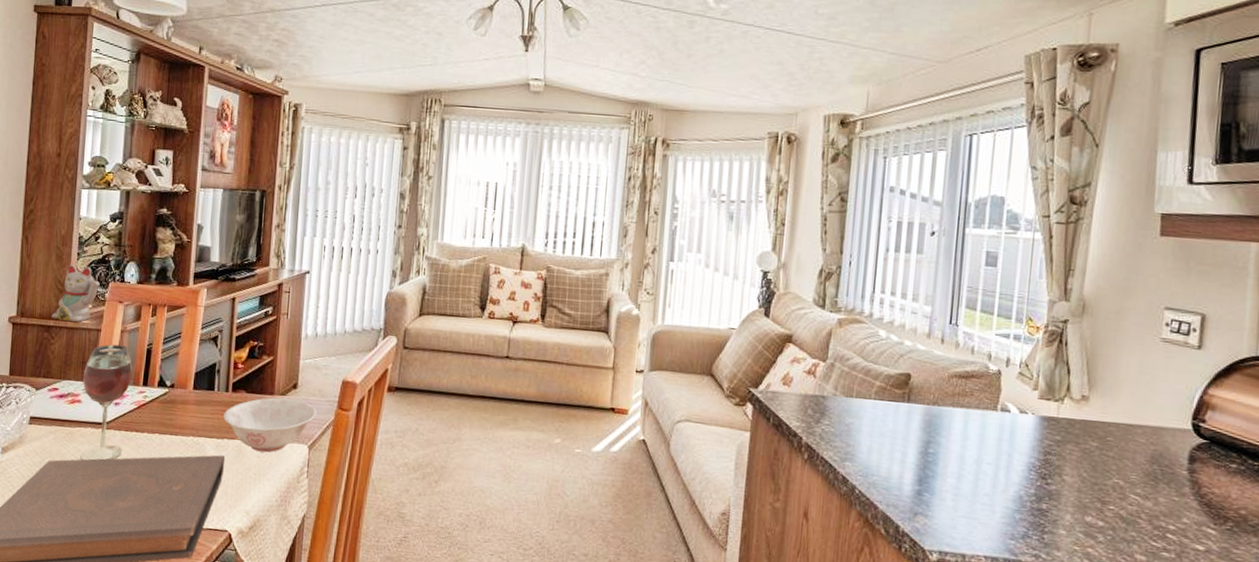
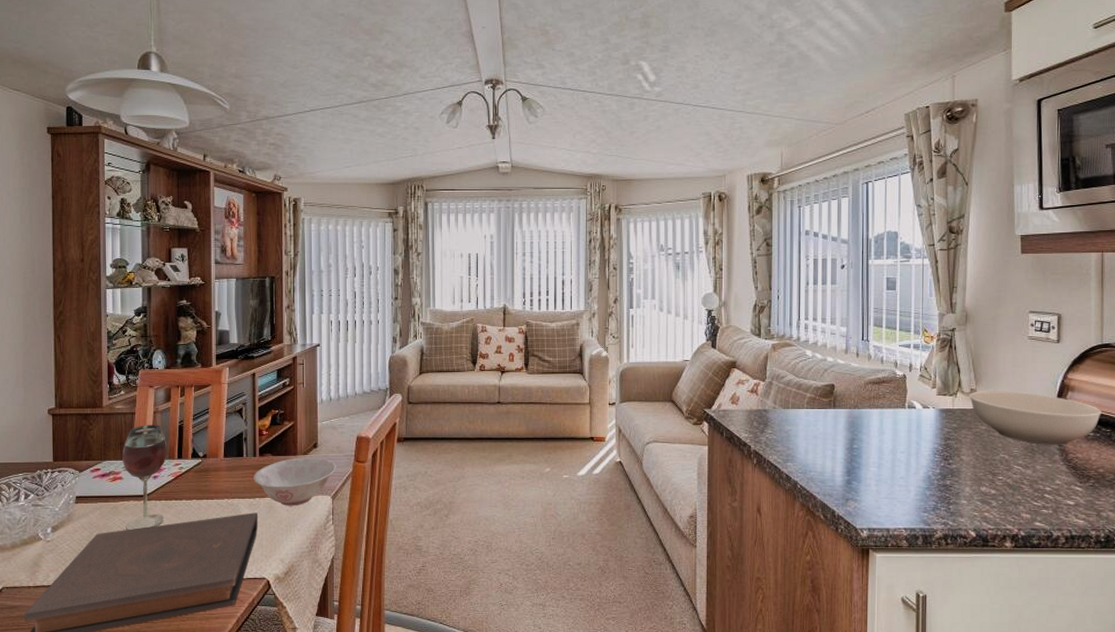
decorative figurine: present [51,264,100,323] -> none [88,356,130,409]
bowl: none [1079,399,1251,476] -> present [969,391,1103,445]

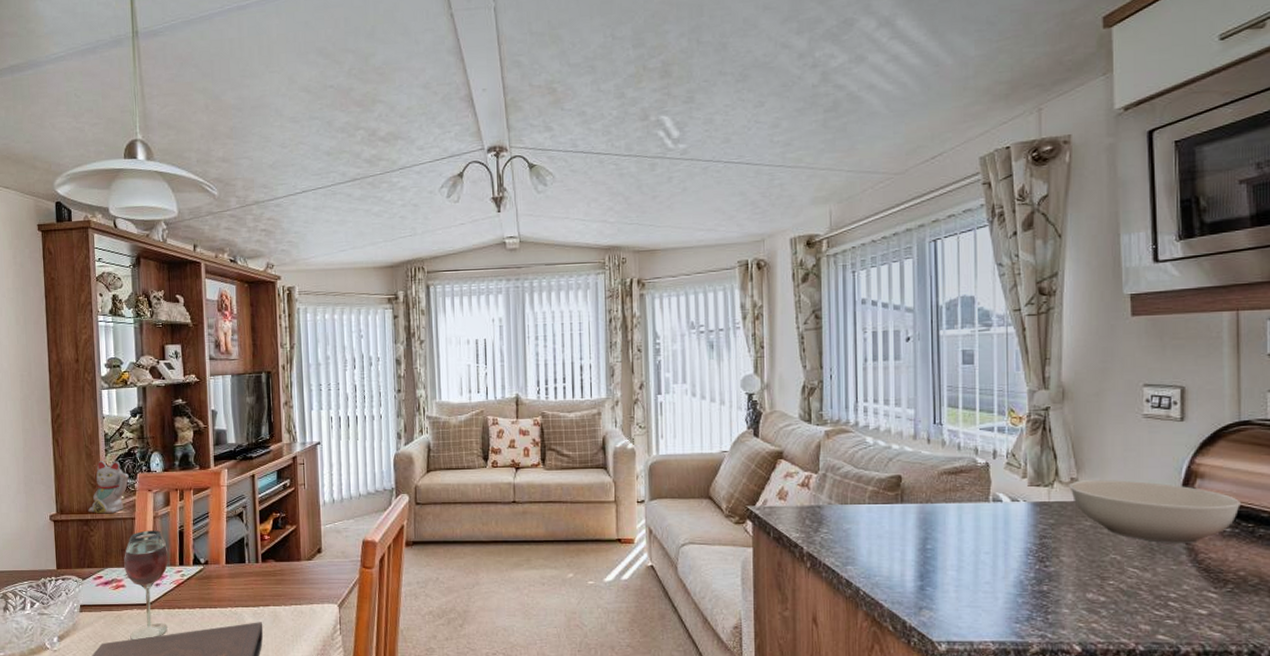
decorative figurine: none [88,356,130,409] -> present [88,460,129,514]
bowl: present [254,457,336,506] -> none [257,563,342,615]

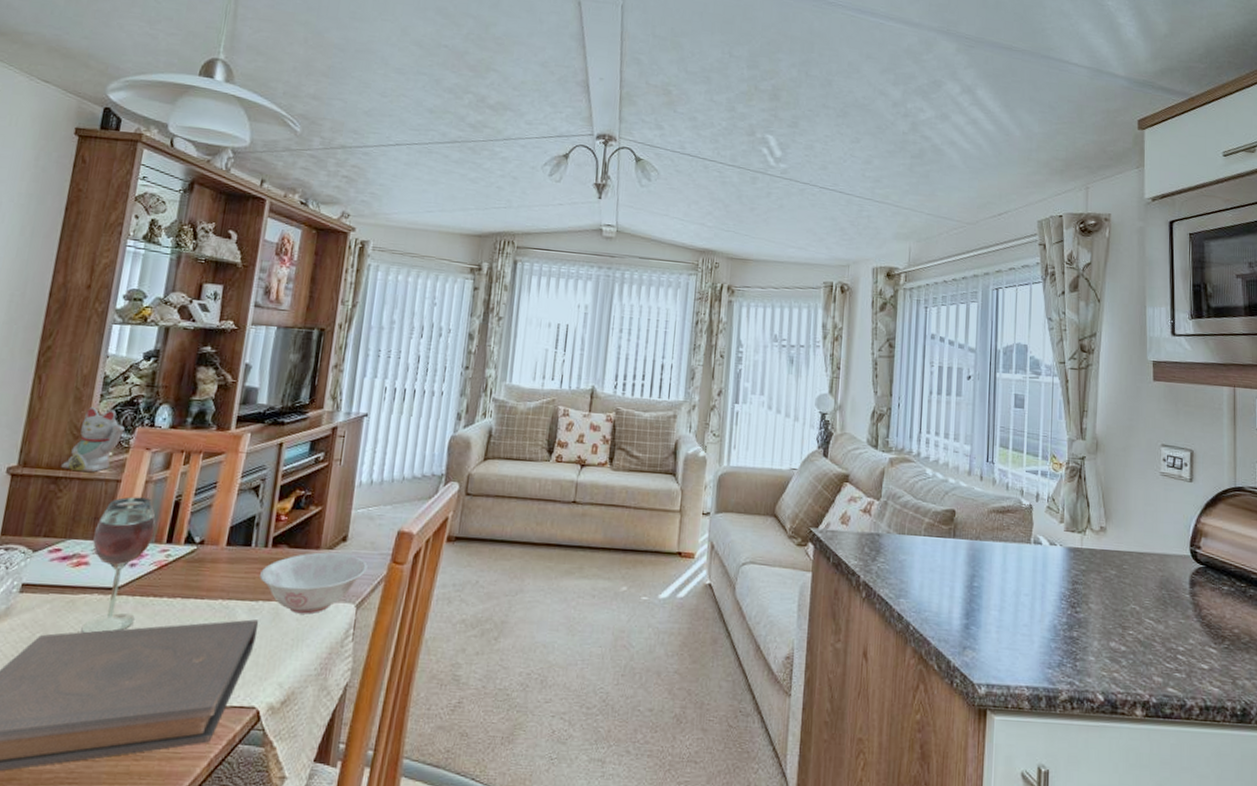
bowl: none [257,563,342,615] -> present [260,552,368,615]
bowl: present [1069,480,1242,543] -> none [1099,530,1237,599]

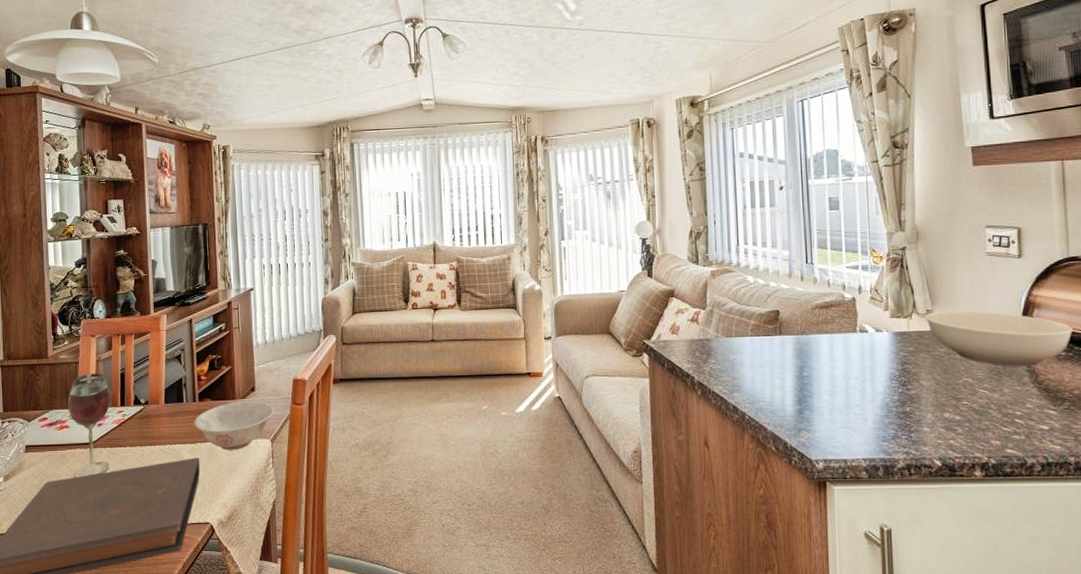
decorative figurine: present [61,406,125,473] -> none [34,308,73,359]
bowl: none [1099,530,1237,599] -> present [925,311,1074,367]

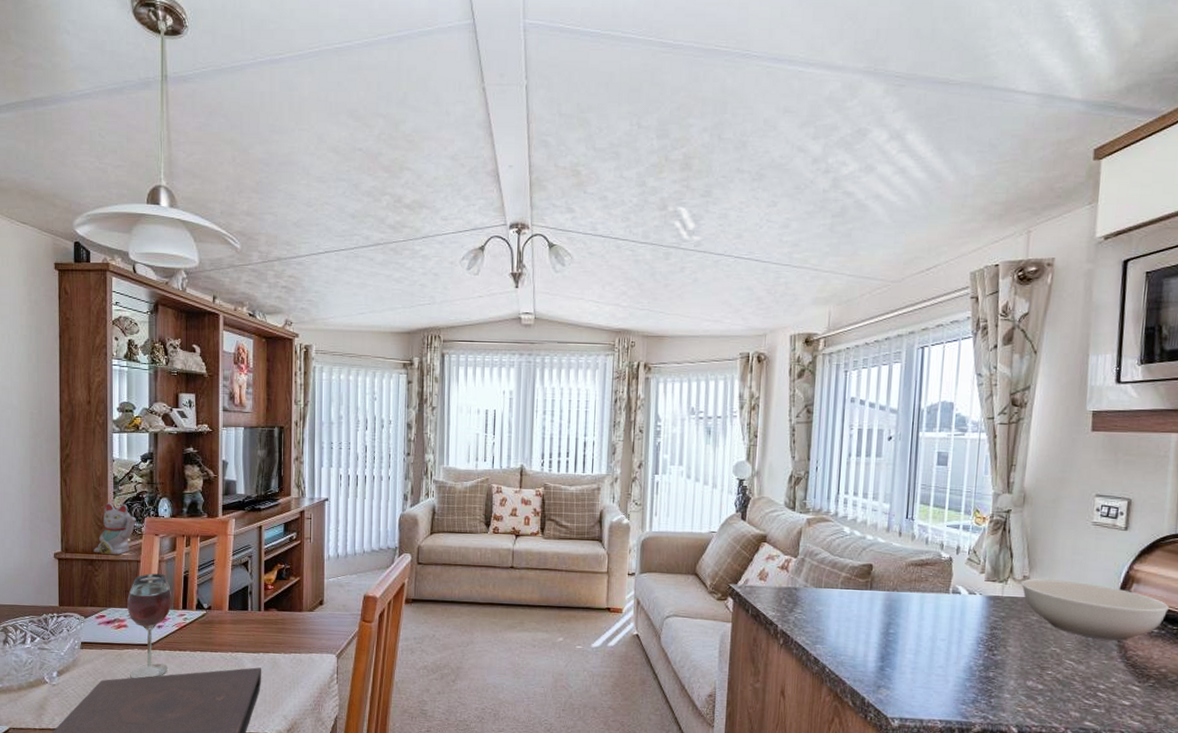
decorative figurine: none [34,308,73,359] -> present [94,502,136,556]
bowl: present [194,401,274,450] -> none [258,614,342,663]

